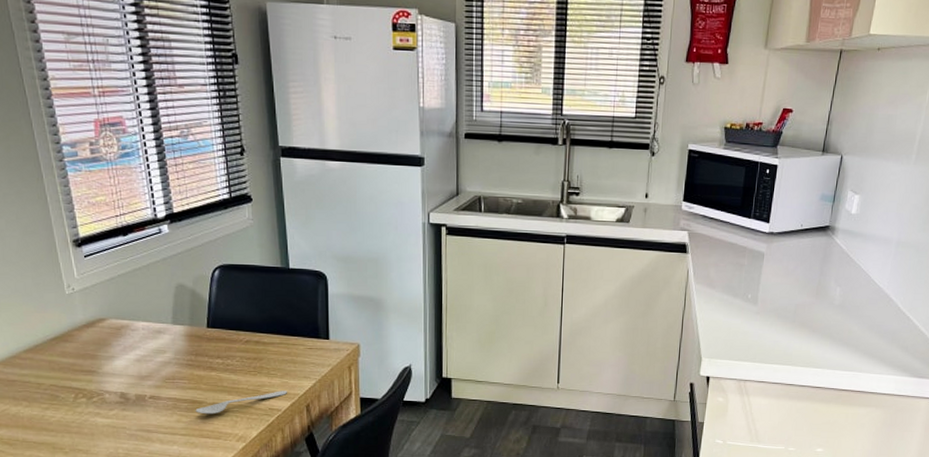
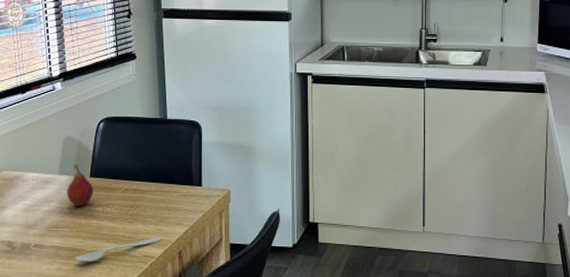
fruit: none [182,313,212,358] -> present [66,164,94,206]

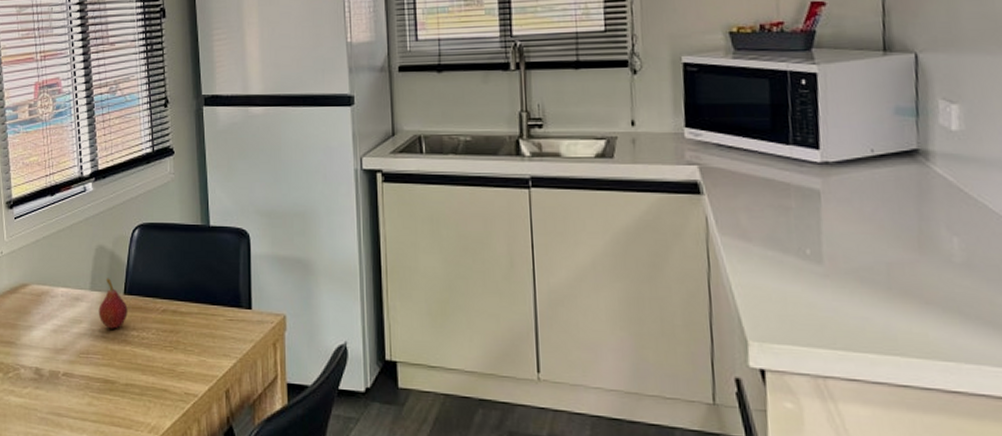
spoon: present [75,237,161,262] -> none [107,371,205,398]

